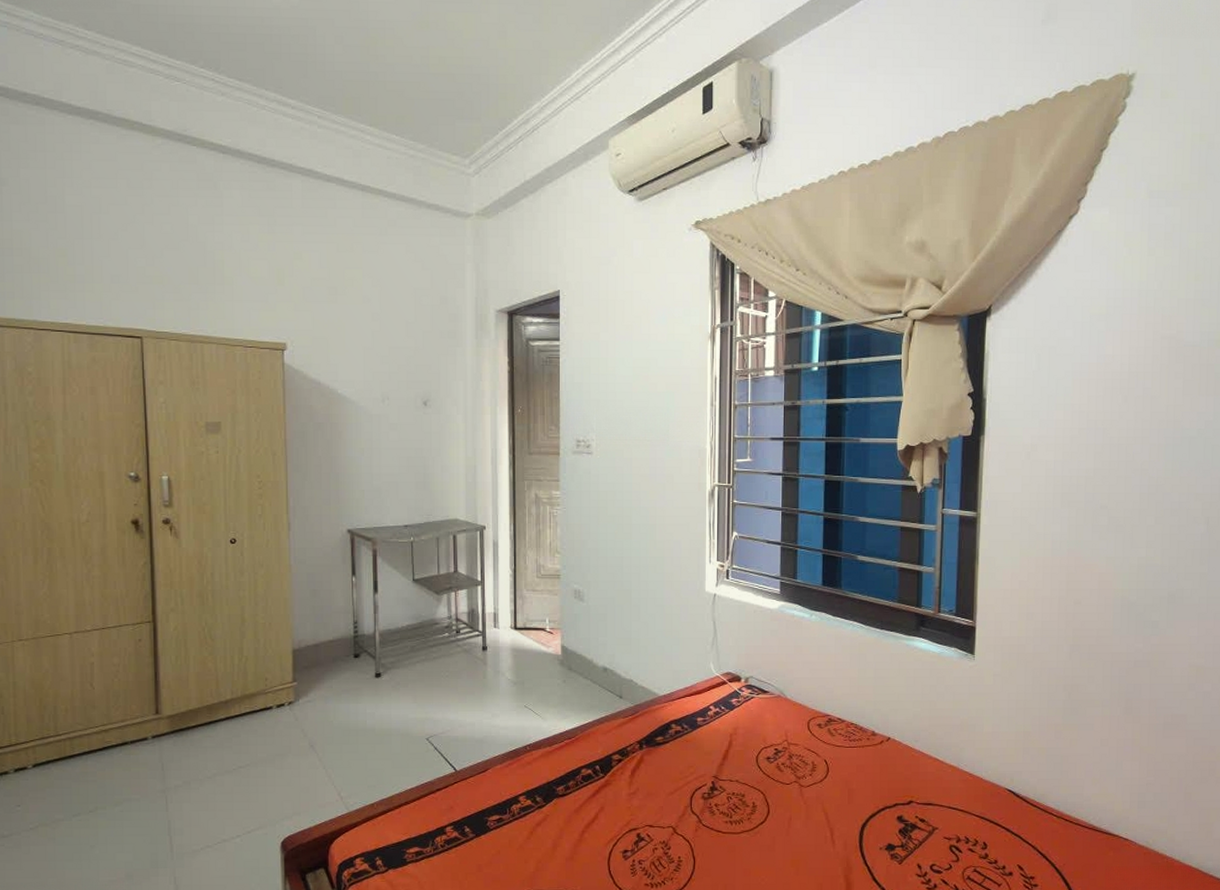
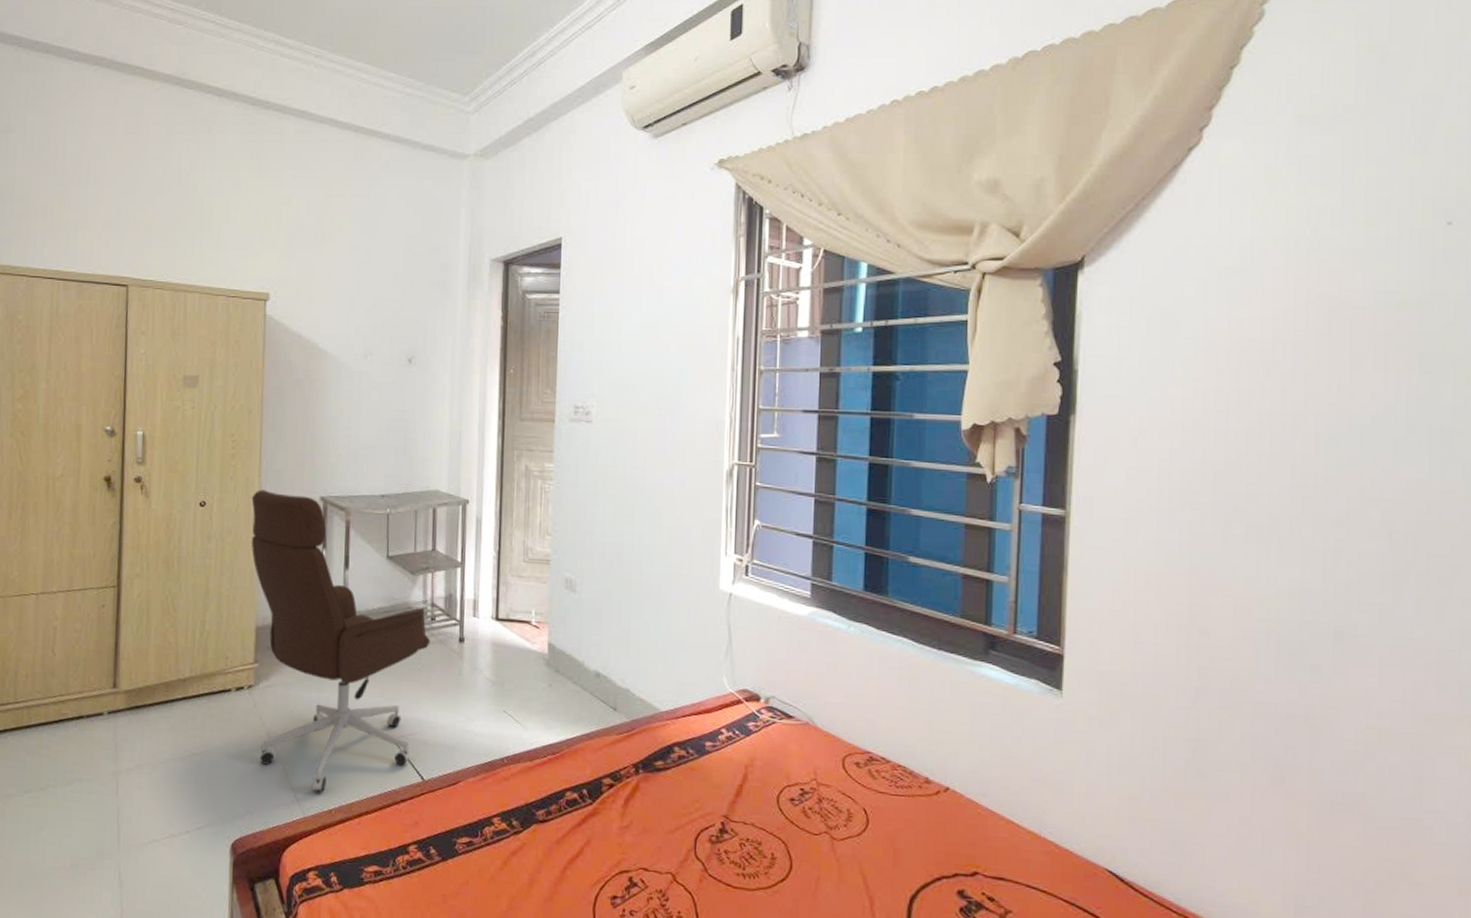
office chair: none [281,525,457,789] -> present [251,489,431,792]

